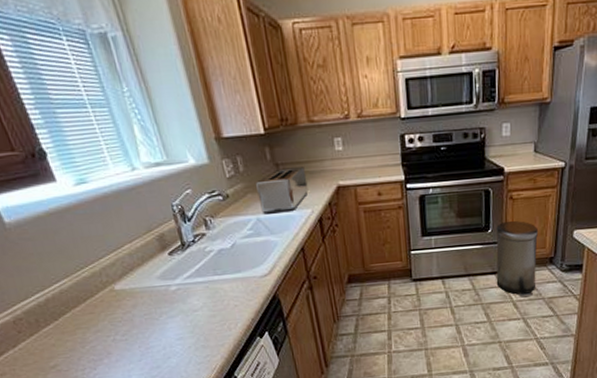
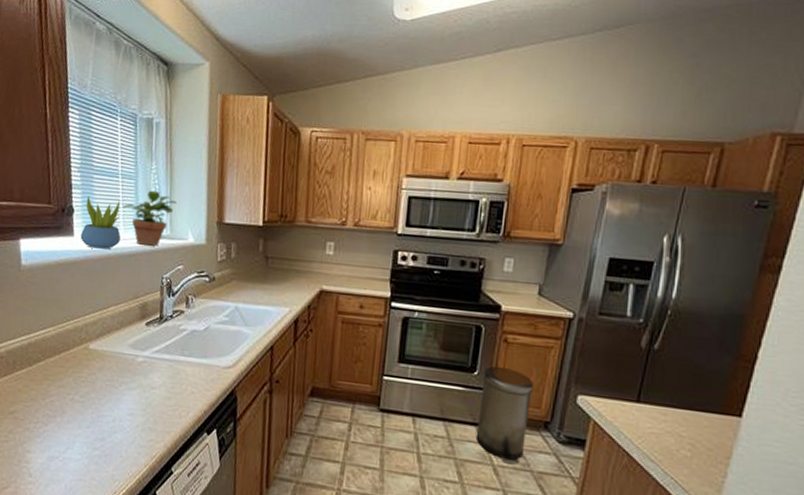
succulent plant: none [57,134,114,190] -> present [80,195,121,249]
potted plant: none [103,115,165,177] -> present [123,190,177,246]
toaster: present [255,167,309,215] -> none [241,261,293,306]

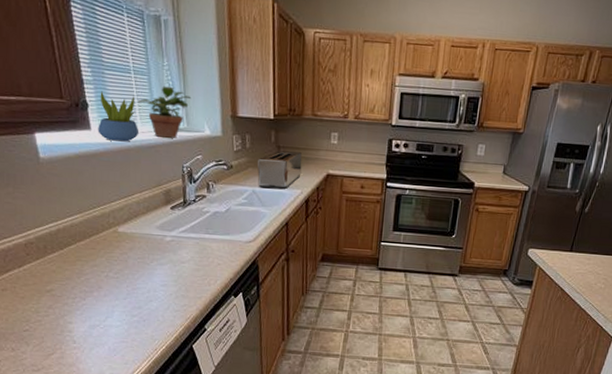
toaster: none [241,261,293,306] -> present [257,151,302,189]
pedal bin: present [475,366,535,464] -> none [453,230,498,302]

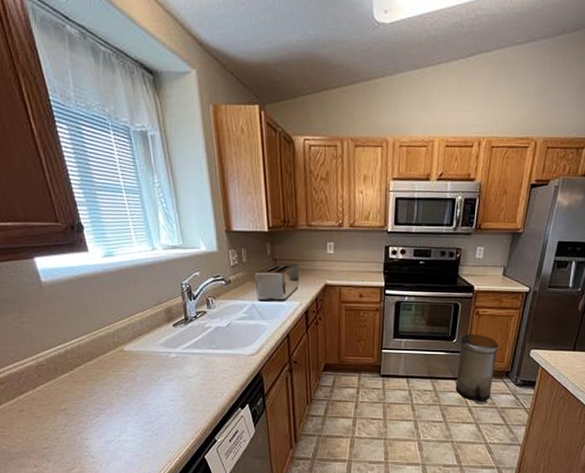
succulent plant: present [98,91,140,142] -> none [94,212,136,262]
potted plant: present [138,86,192,138] -> none [132,203,185,256]
pedal bin: none [453,230,498,302] -> present [455,333,499,404]

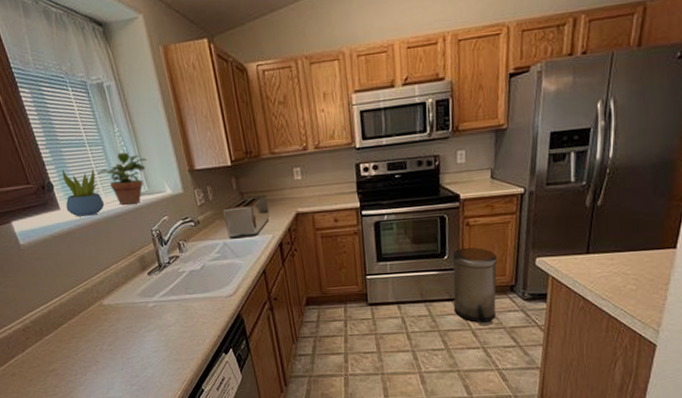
succulent plant: none [94,212,136,262] -> present [62,169,105,217]
potted plant: none [132,203,185,256] -> present [97,151,147,205]

